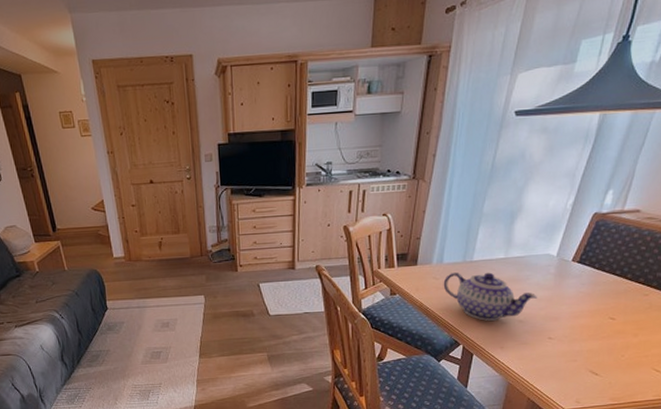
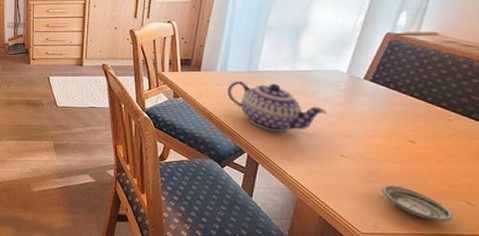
saucer: none [583,361,644,390] -> present [381,184,454,221]

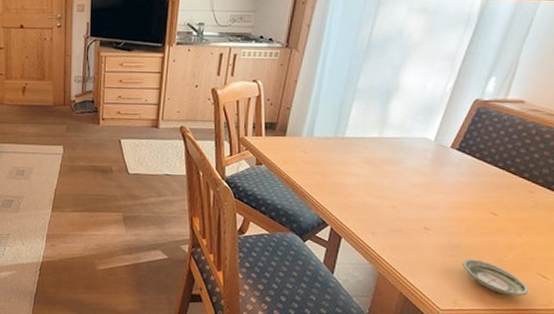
teapot: present [227,81,326,132] -> none [312,148,412,203]

